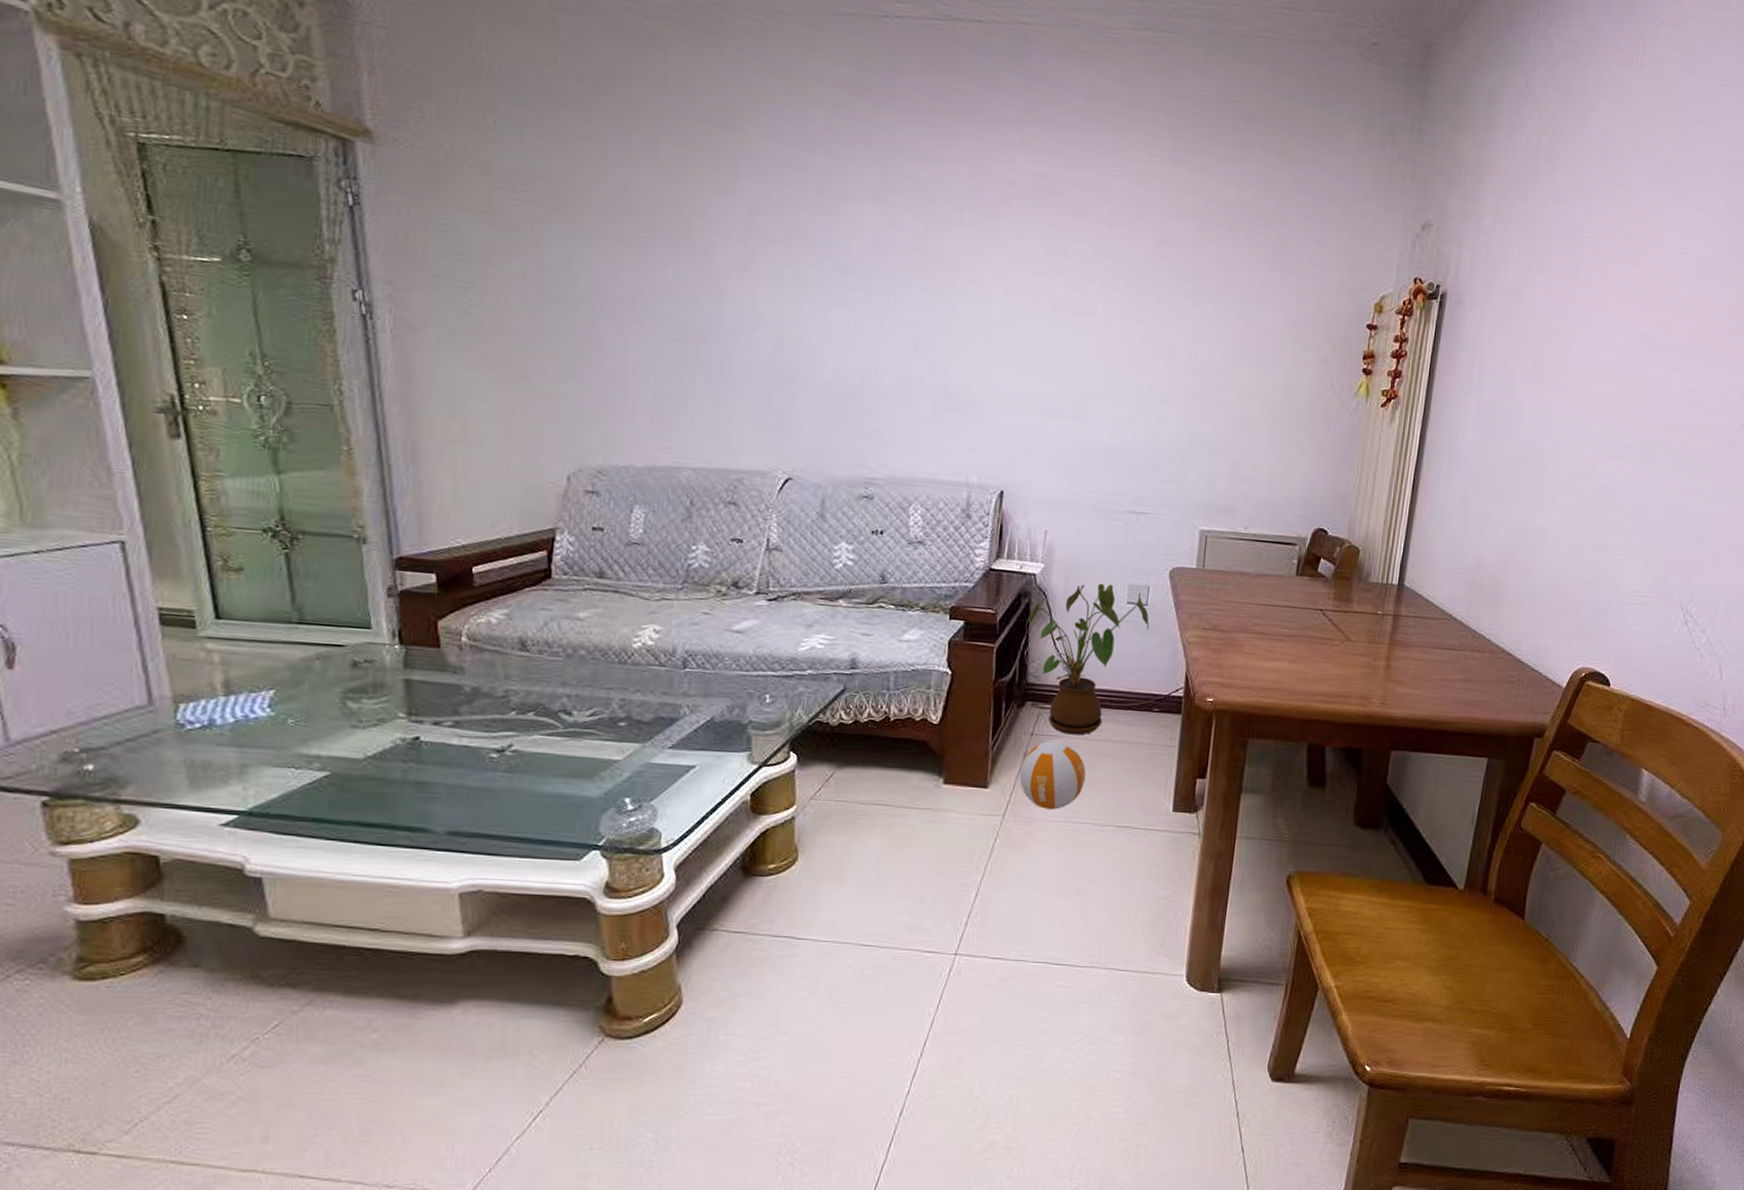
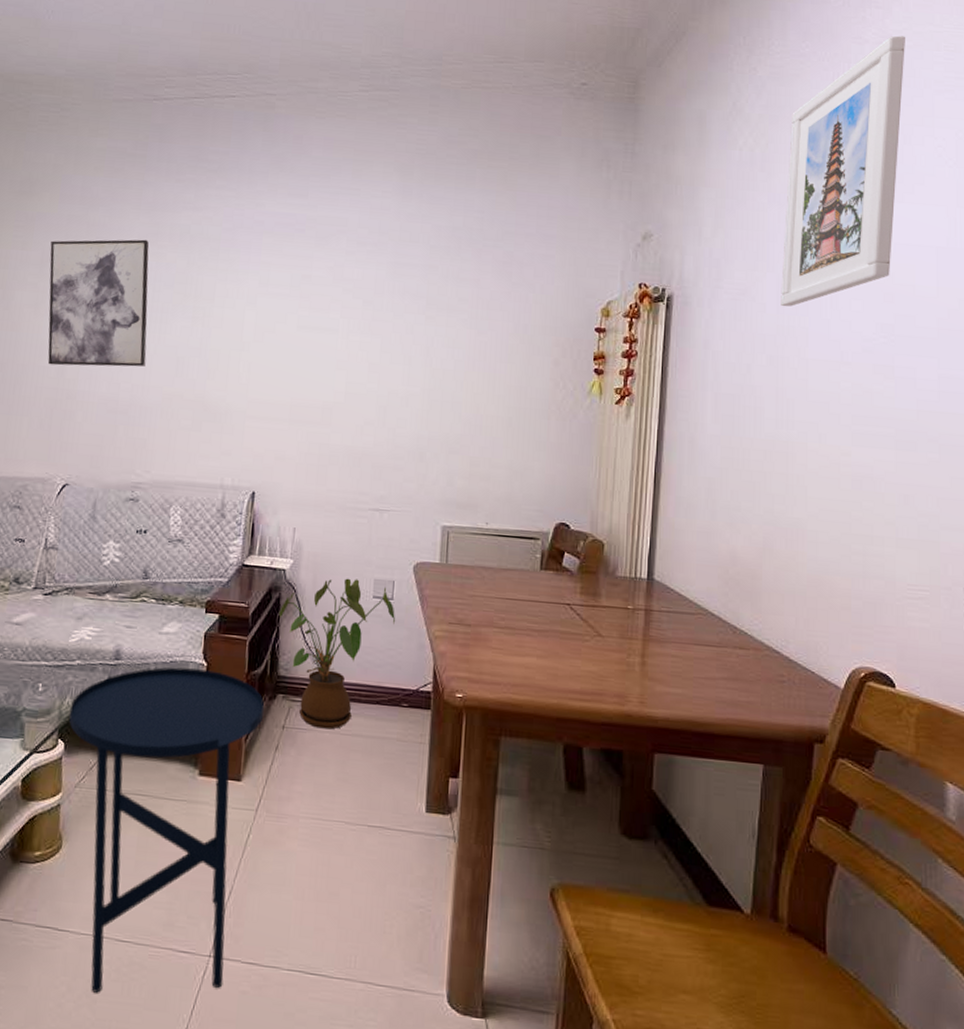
wall art: none [759,187,881,347] -> present [47,239,149,367]
side table: none [801,676,1012,995] -> present [69,667,265,993]
volleyball: present [1019,740,1086,810] -> none [272,734,337,806]
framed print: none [1549,19,1701,311] -> present [781,35,905,307]

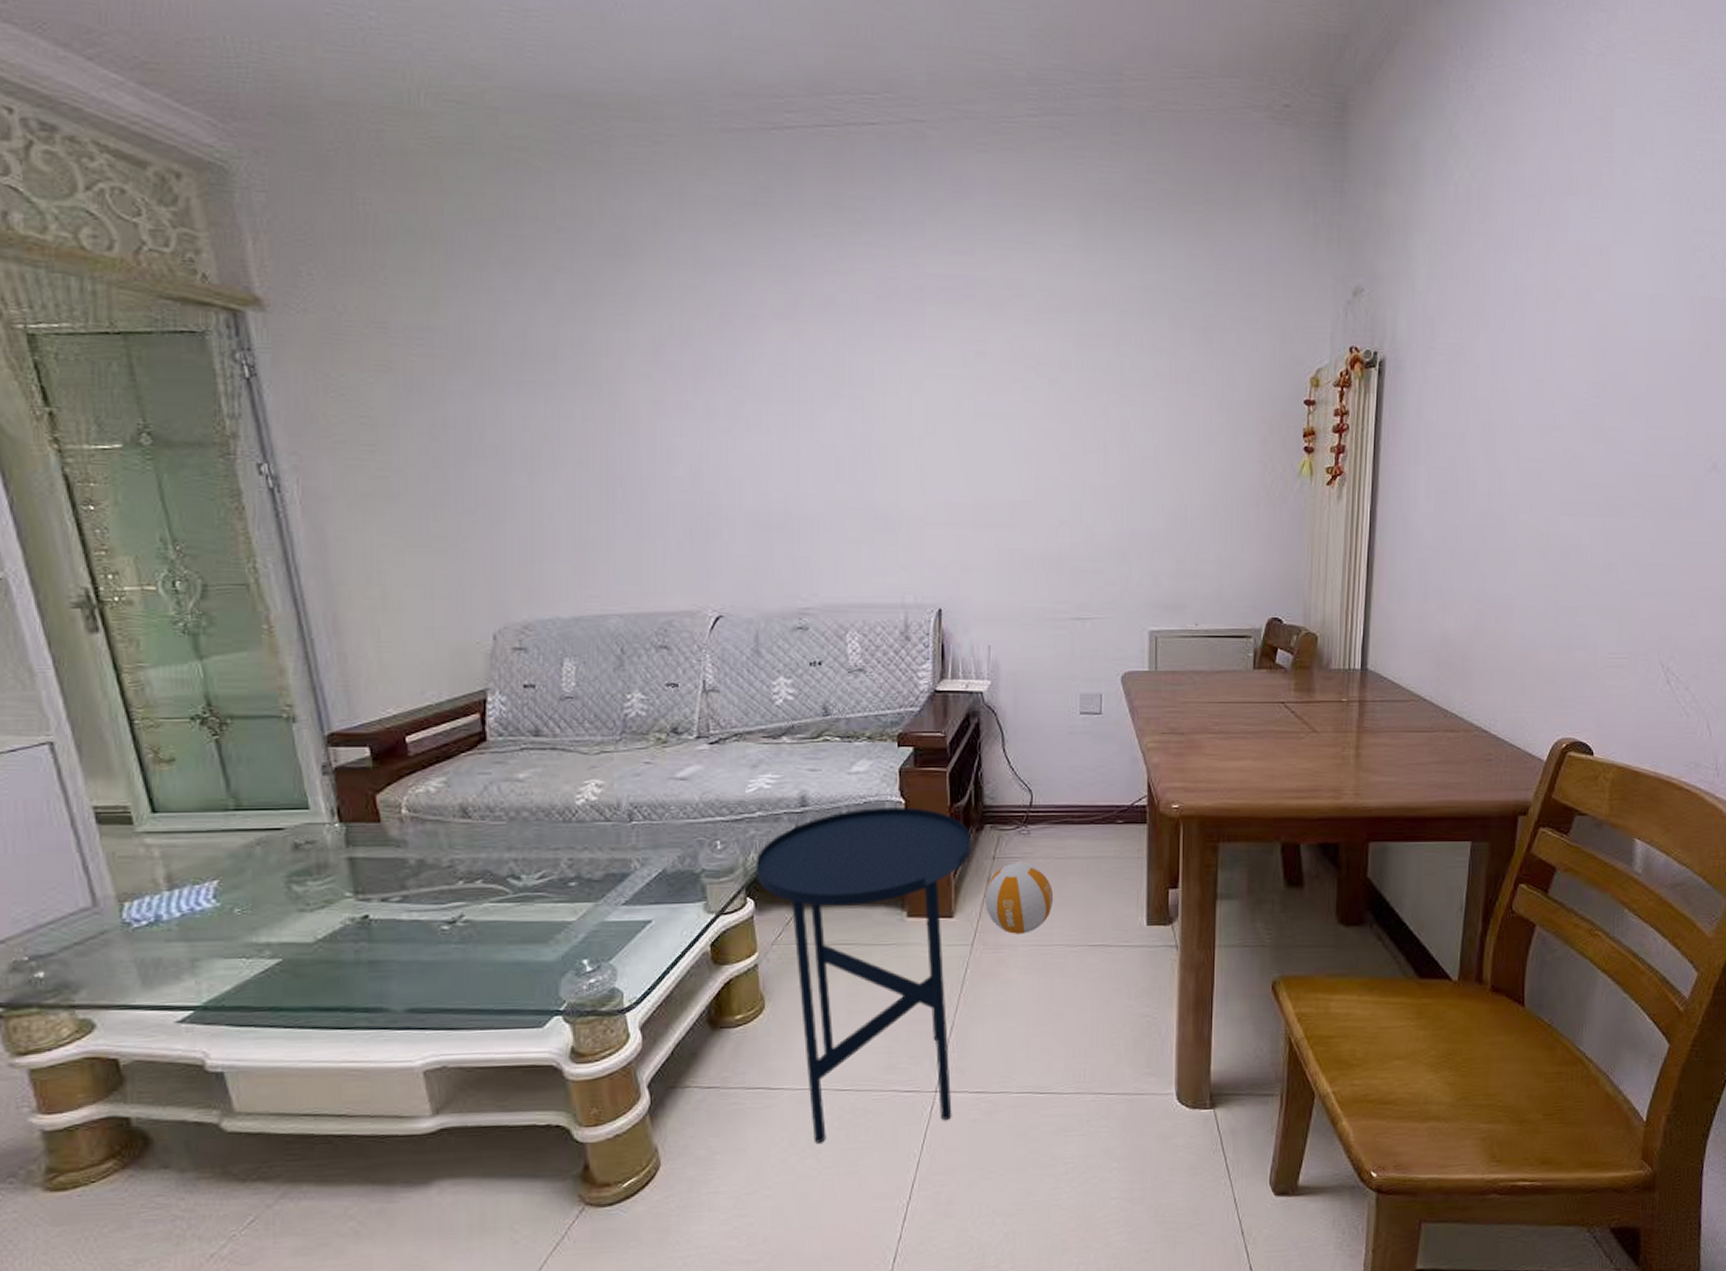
wall art: present [47,239,149,367] -> none [662,313,799,476]
volleyball: none [272,734,337,806] -> present [985,863,1054,934]
house plant: present [278,578,396,730] -> none [979,695,1106,855]
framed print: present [781,35,905,307] -> none [1495,45,1629,368]

